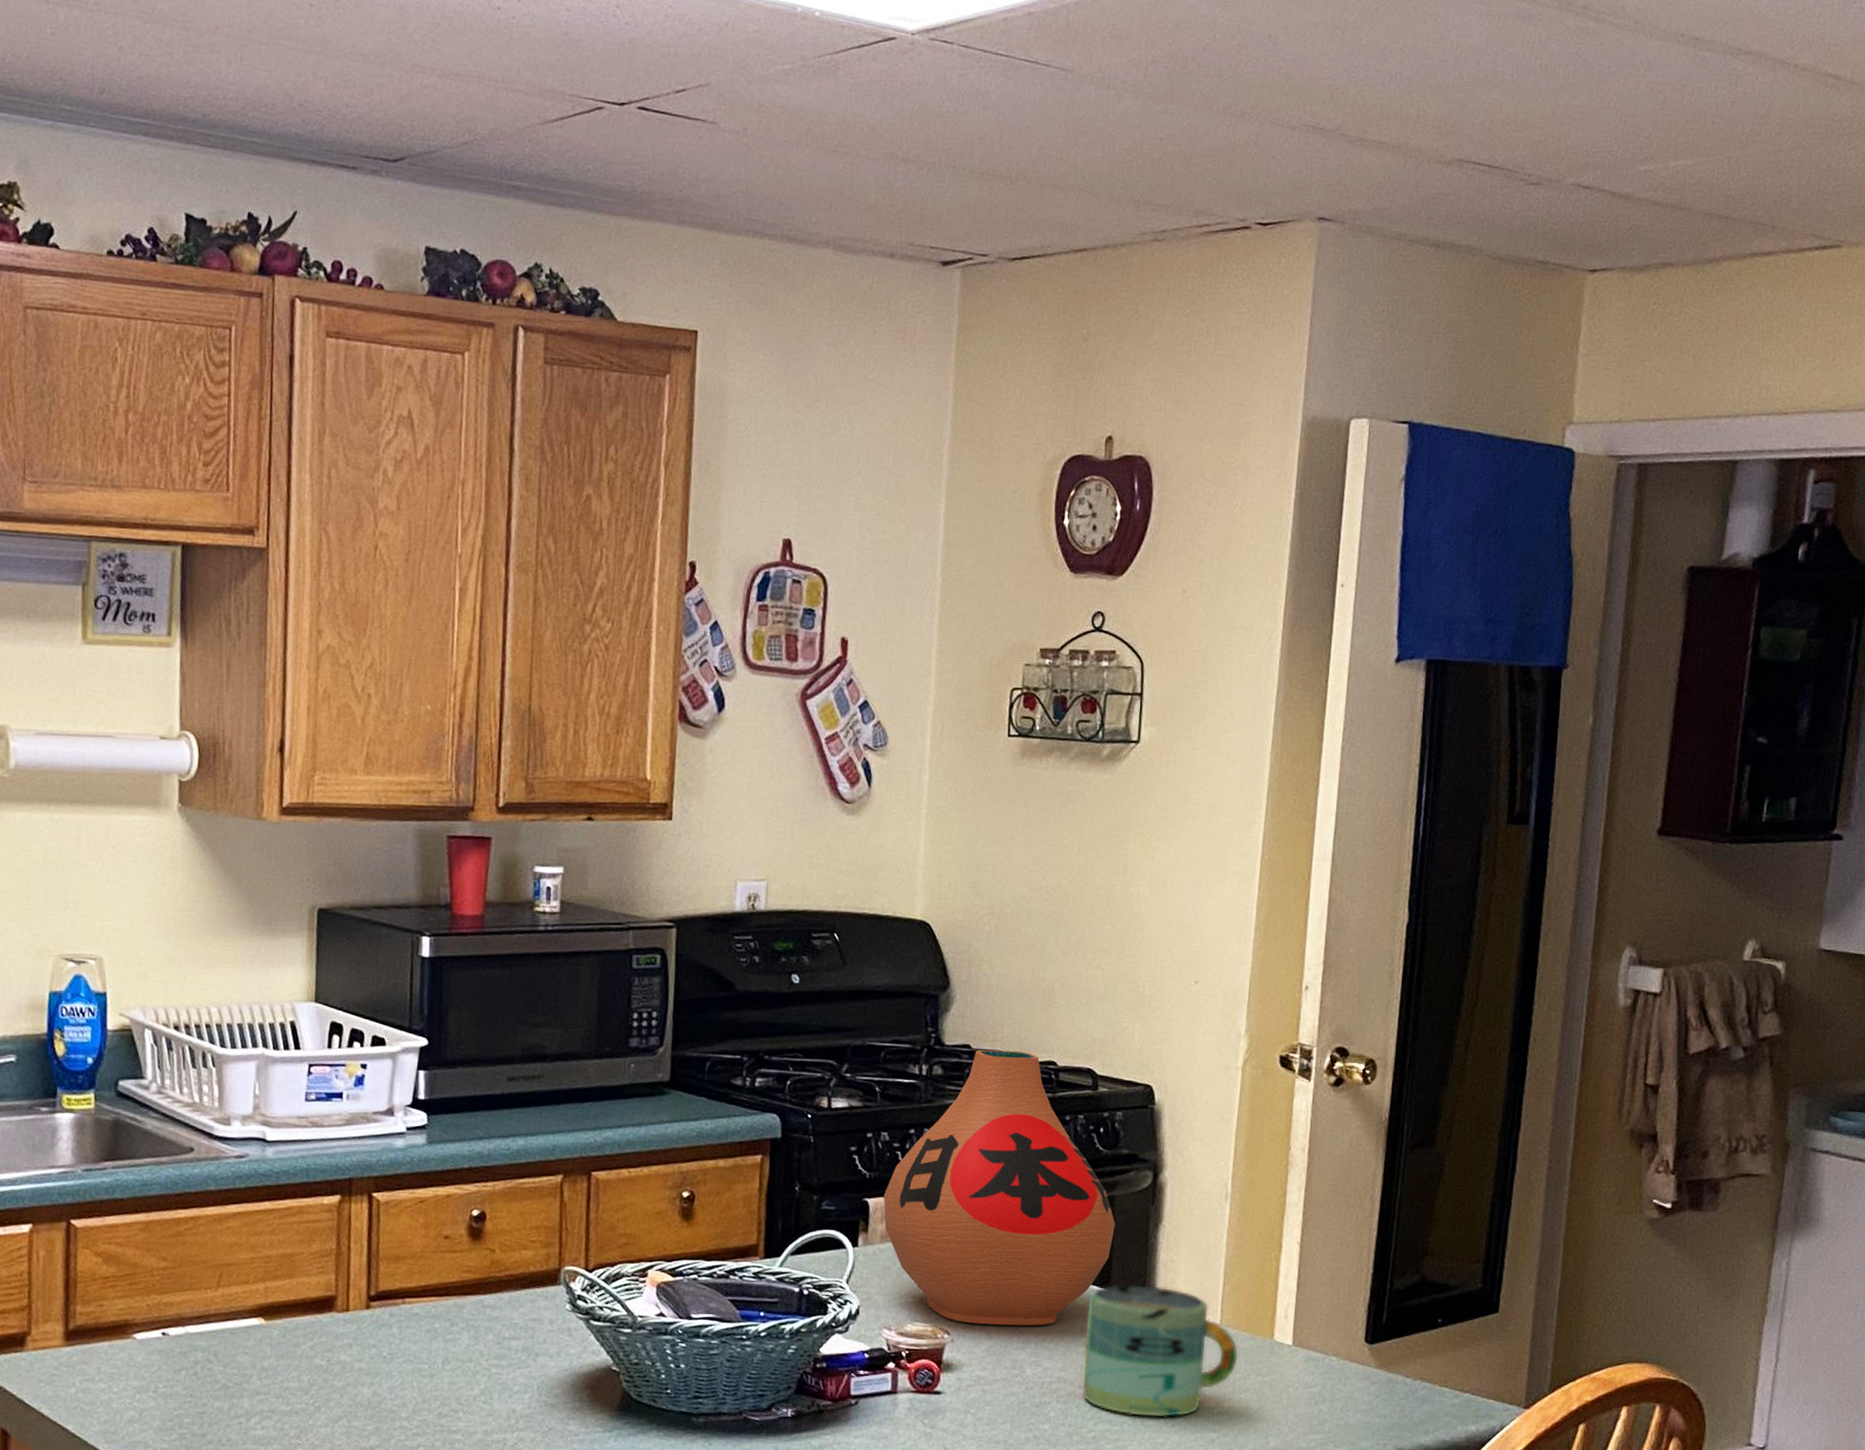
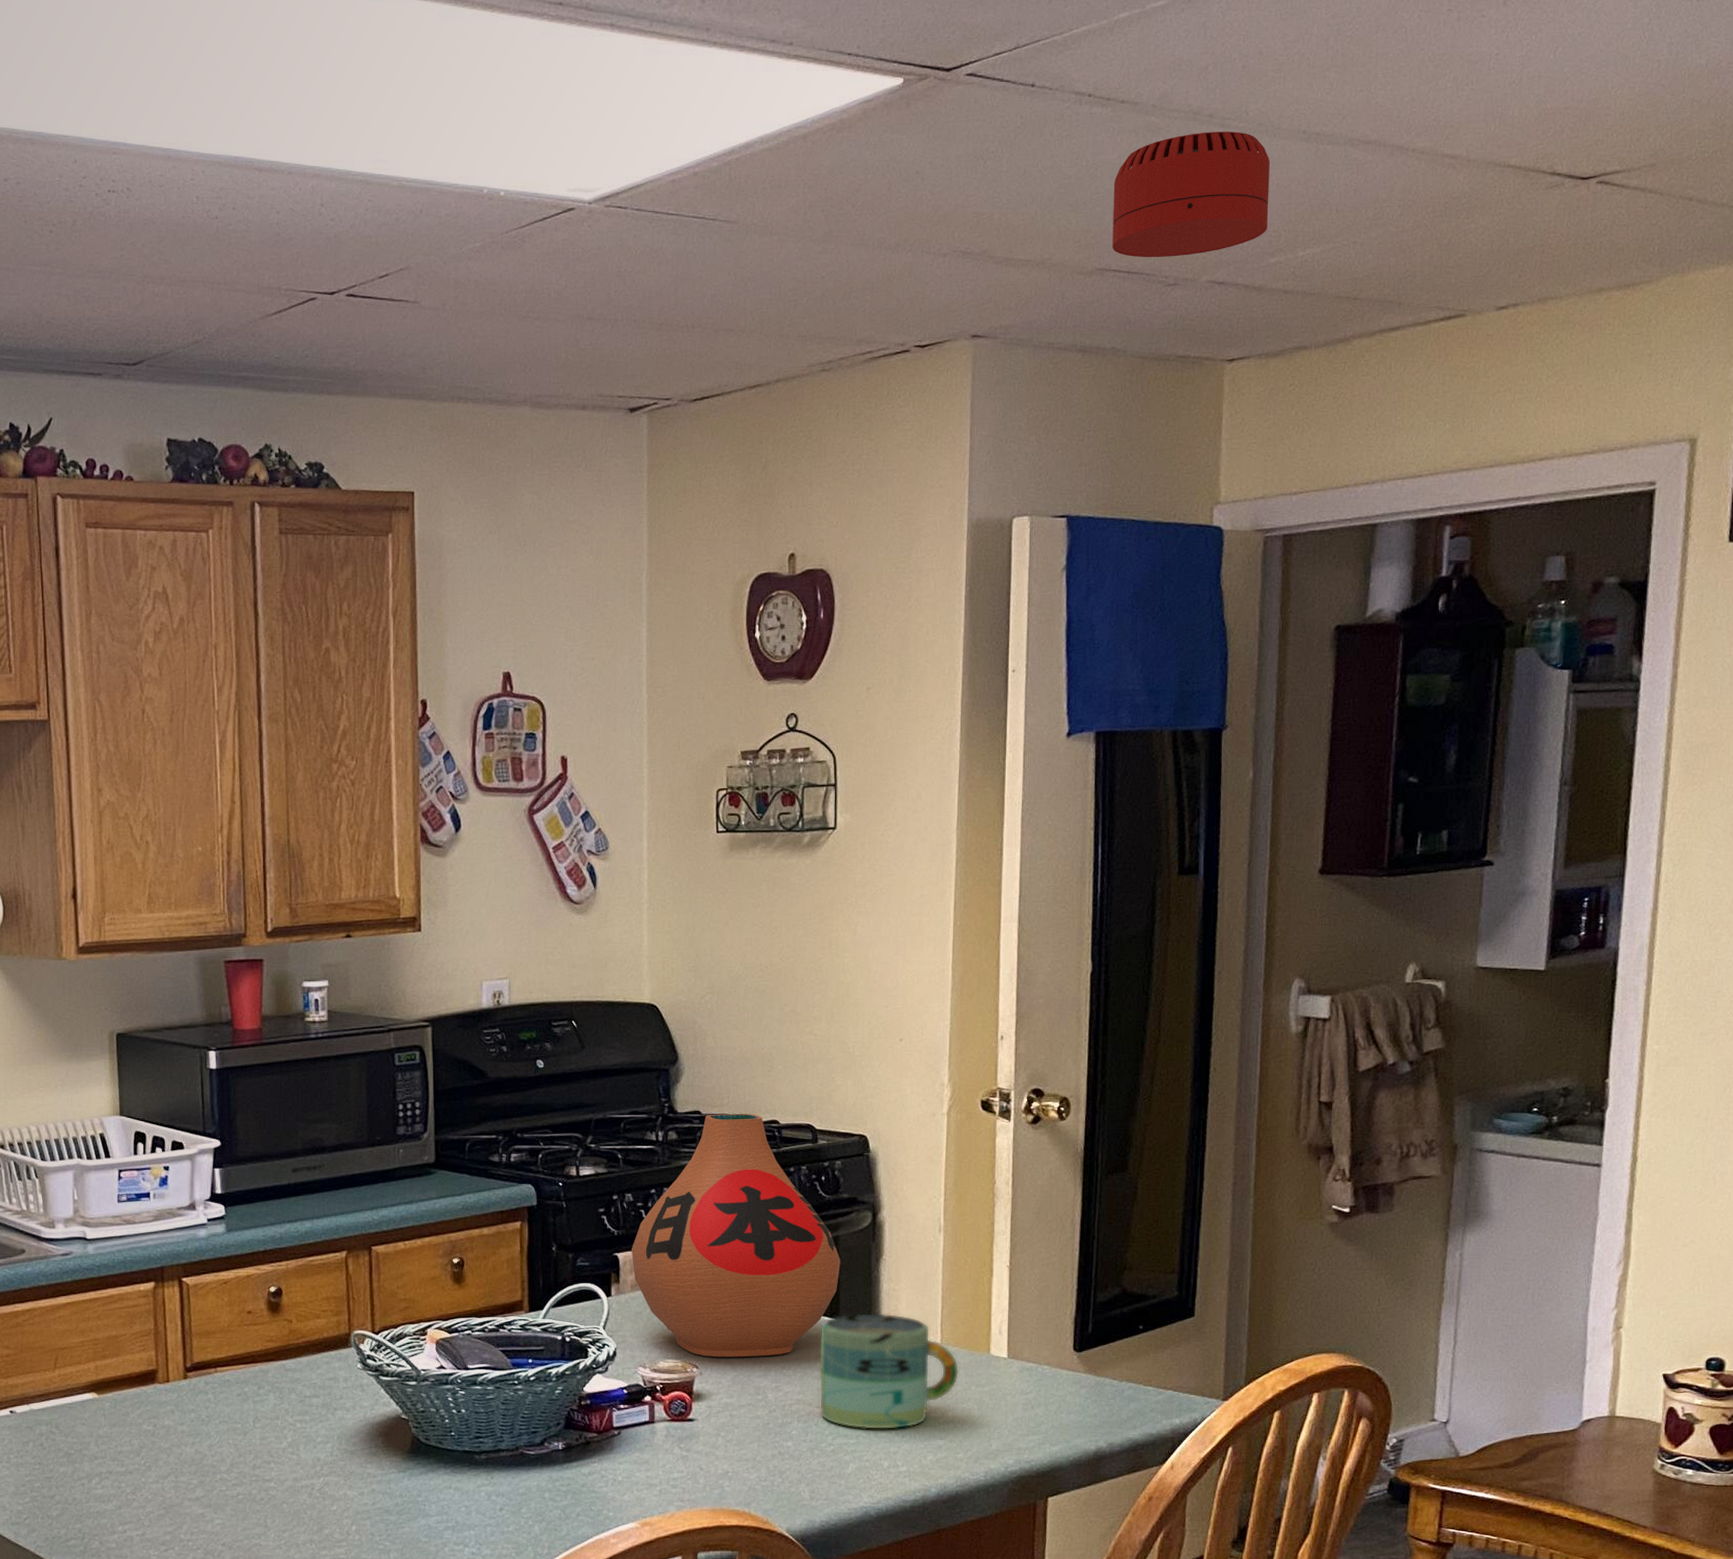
smoke detector: none [1473,24,1645,155] -> present [1112,131,1270,258]

